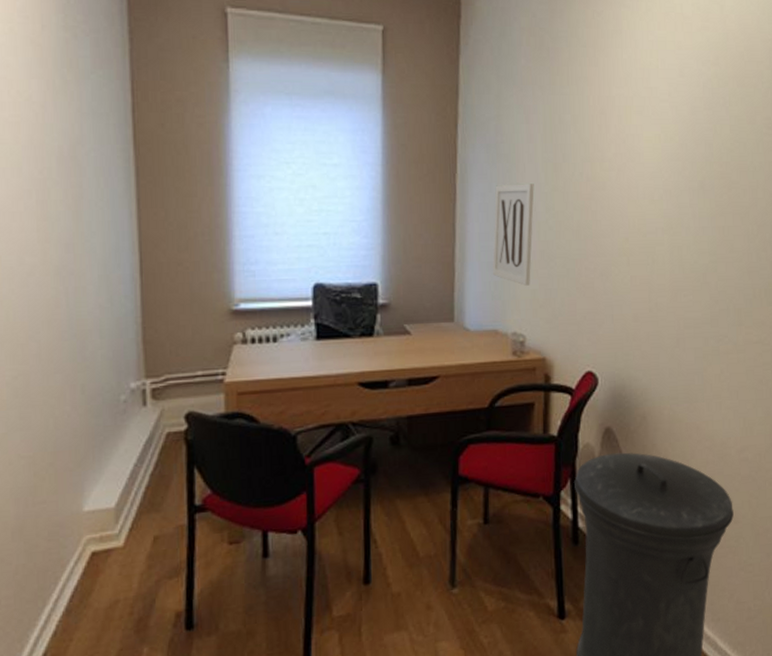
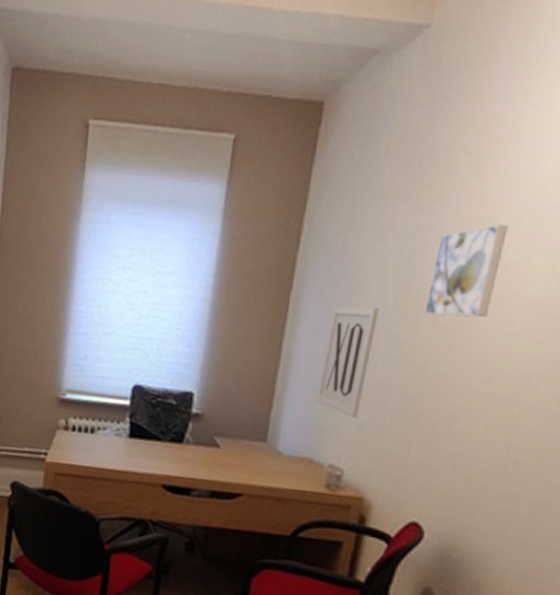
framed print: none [570,104,622,187] -> present [424,224,508,318]

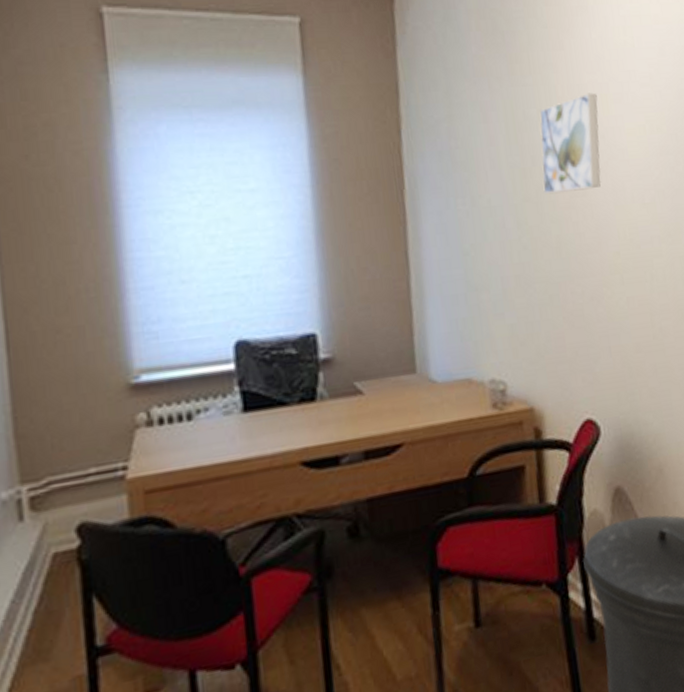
wall art: present [316,306,379,418] -> none [453,195,507,320]

